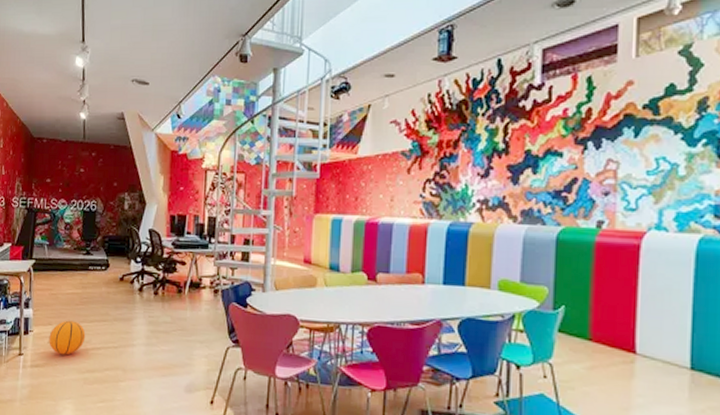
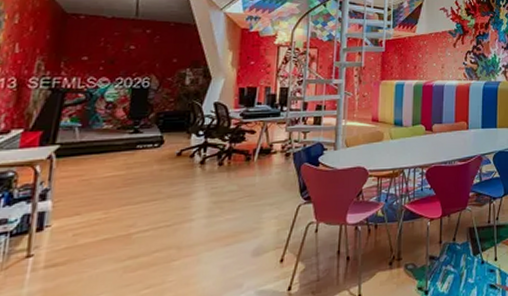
basketball: present [49,320,86,356] -> none [74,205,129,247]

